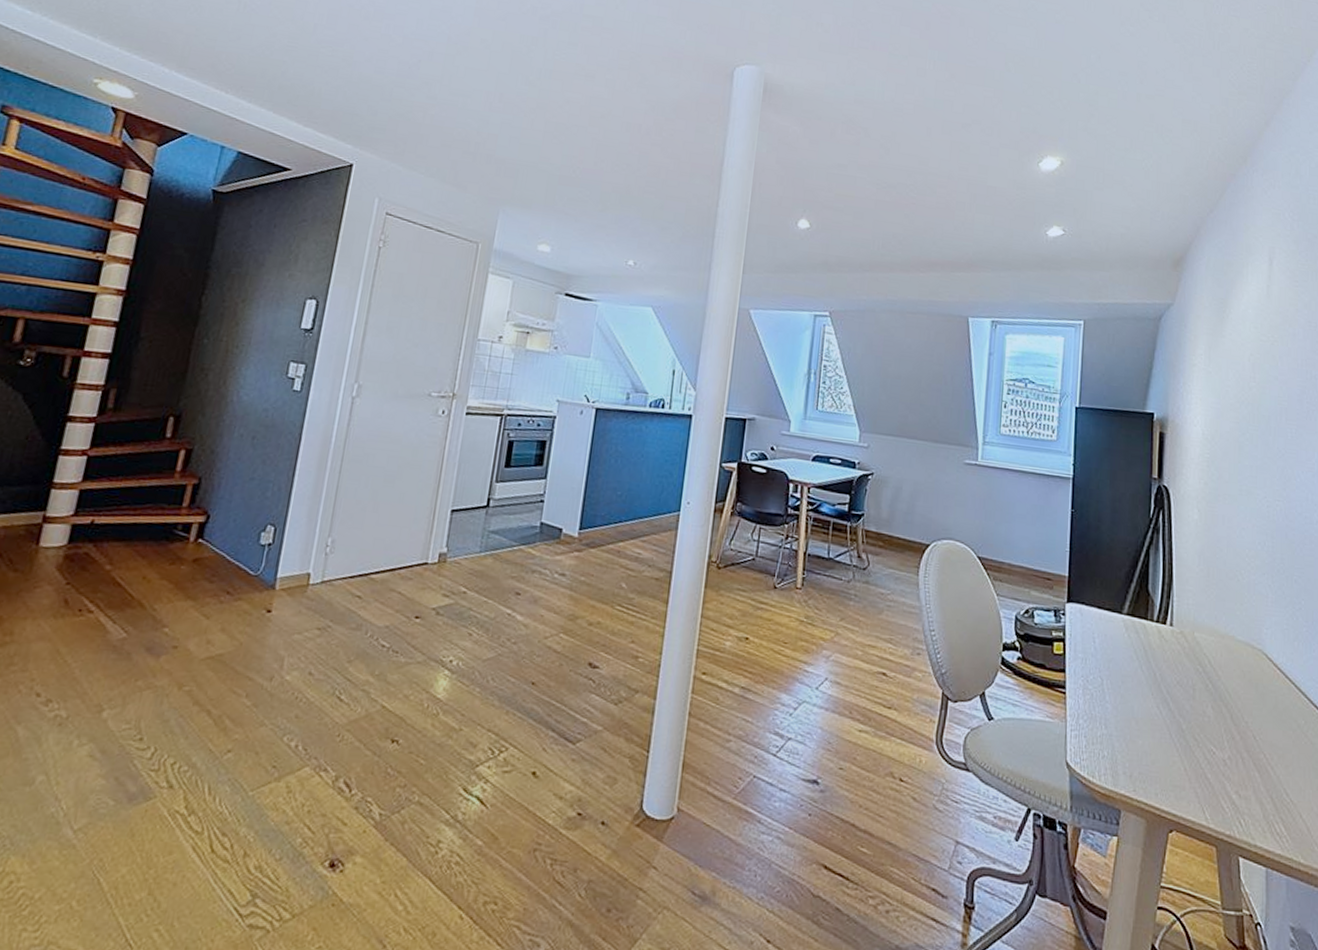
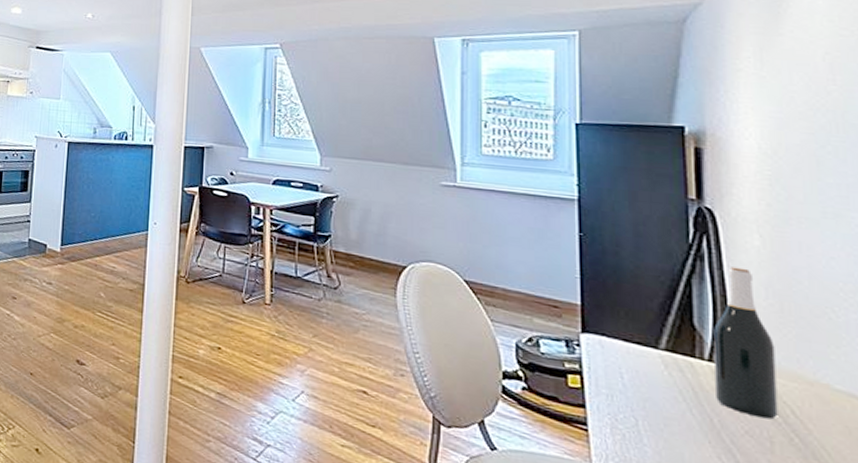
wine bottle: none [1159,538,1202,670] -> present [713,267,778,420]

